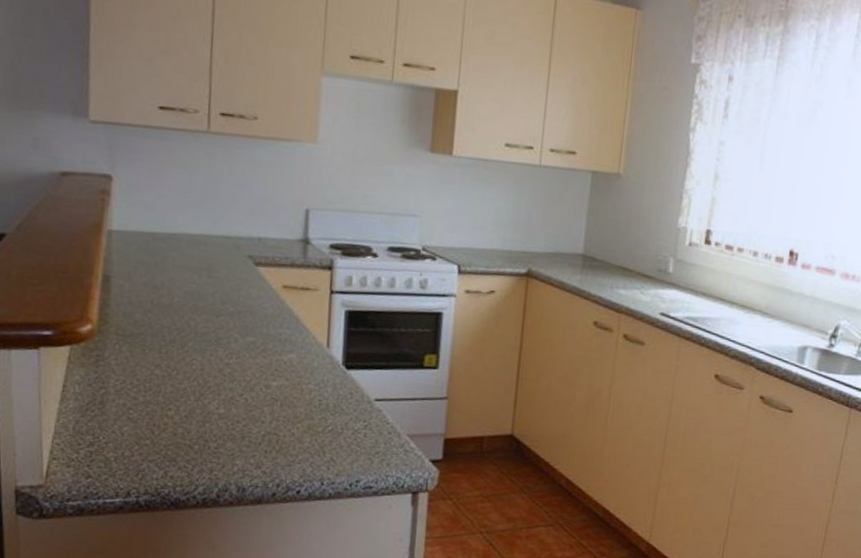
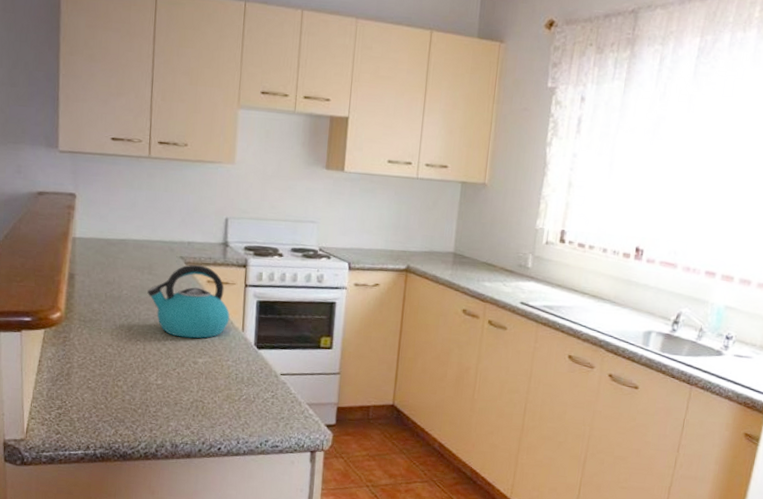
kettle: none [206,265,312,357] -> present [147,264,230,339]

